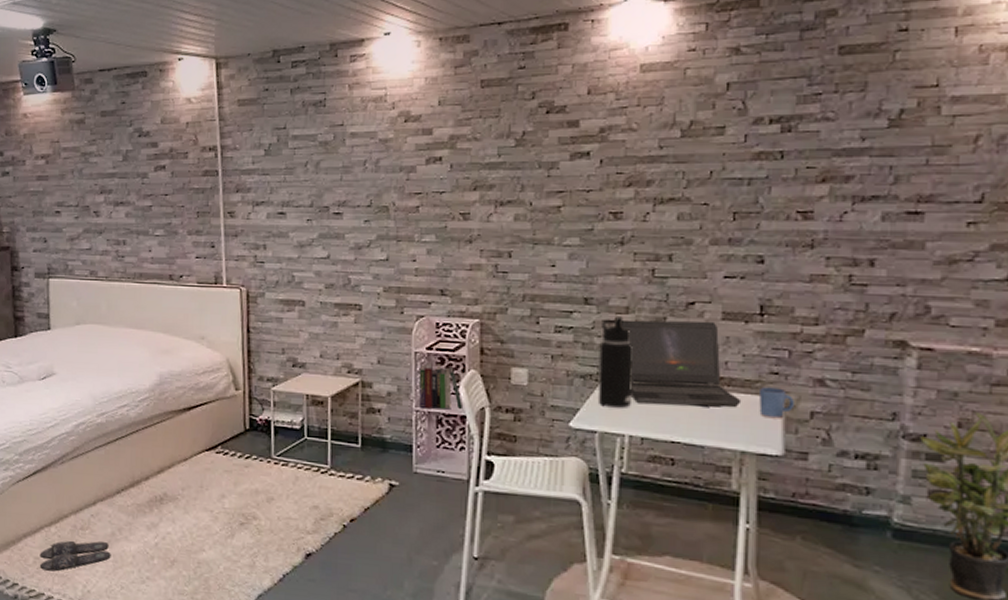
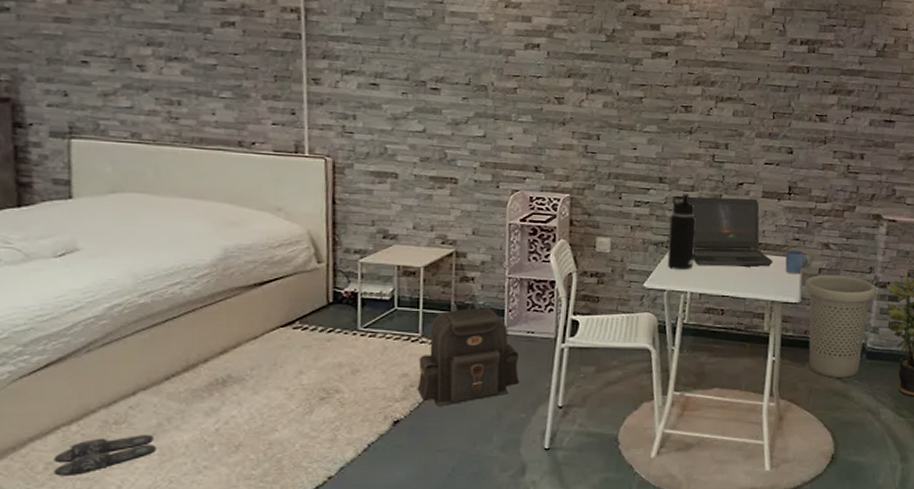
backpack: none [327,434,431,543] -> present [417,300,520,406]
books: present [418,361,462,410] -> none [512,232,552,276]
trash bin: none [789,420,905,562] -> present [804,274,876,378]

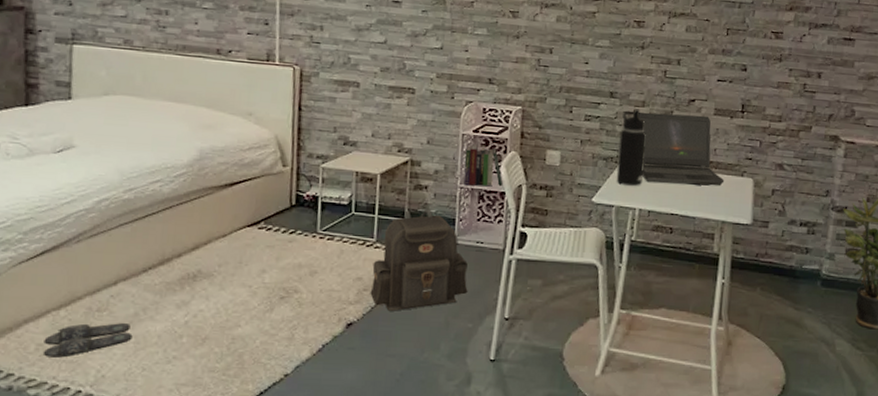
books: none [512,232,552,276] -> present [463,143,503,187]
mug: present [785,250,809,275] -> none [736,169,761,195]
trash bin: present [804,274,876,378] -> none [756,196,833,305]

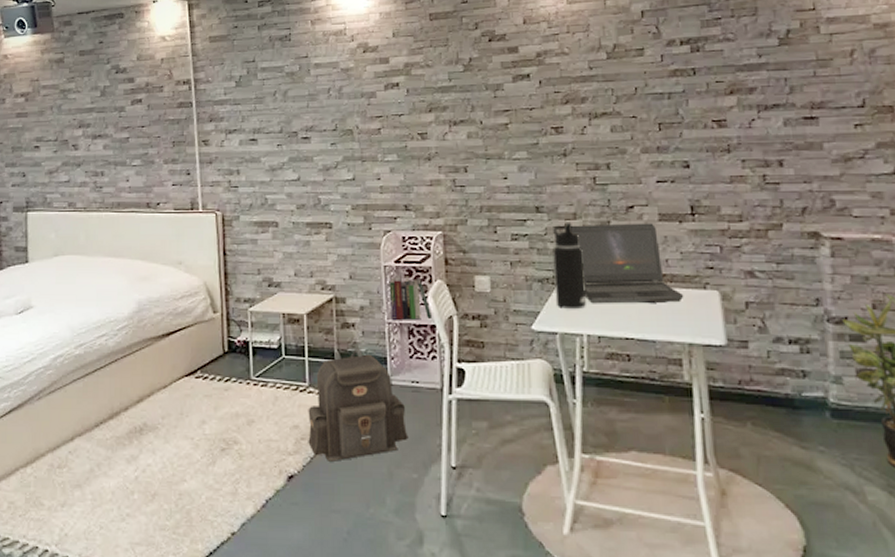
slippers: present [44,323,133,358] -> none [14,480,90,516]

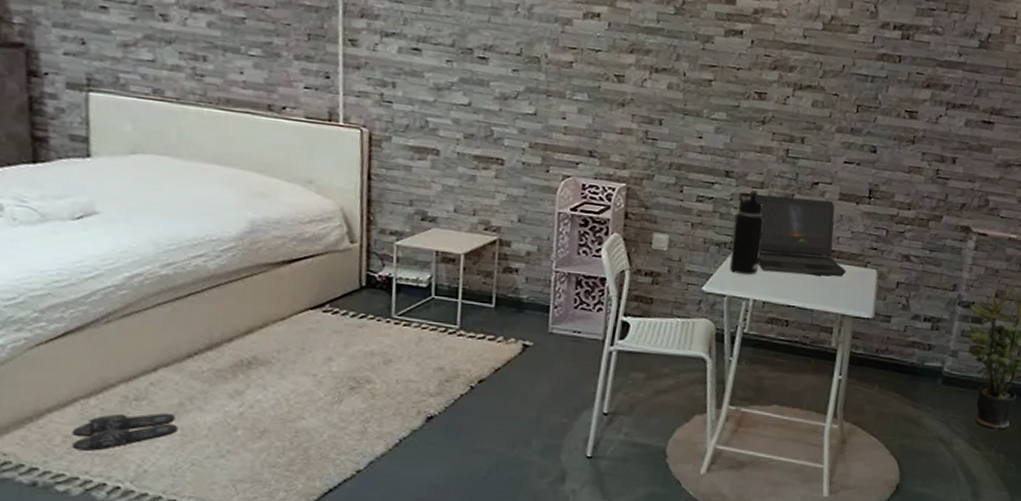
slippers: none [14,480,90,516] -> present [72,413,178,451]
backpack: present [308,348,408,461] -> none [453,294,563,404]
books: present [389,274,432,321] -> none [559,222,603,271]

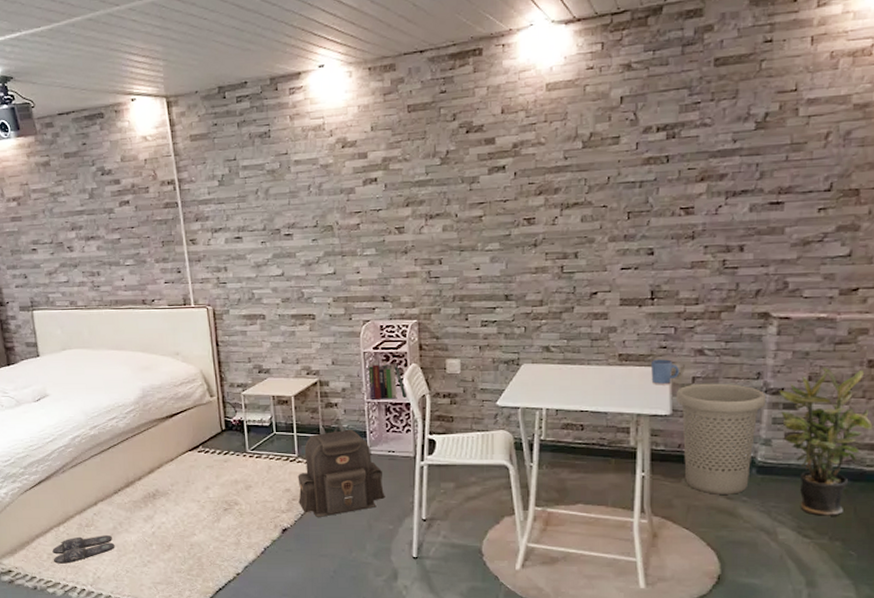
backpack: none [453,294,563,404] -> present [297,424,385,517]
books: none [559,222,603,271] -> present [368,359,406,401]
water bottle: present [729,190,764,276] -> none [519,308,547,388]
laptop computer: present [756,194,847,278] -> none [537,307,637,382]
mug: none [859,260,886,288] -> present [651,359,679,385]
trash bin: none [878,289,959,404] -> present [675,383,767,494]

